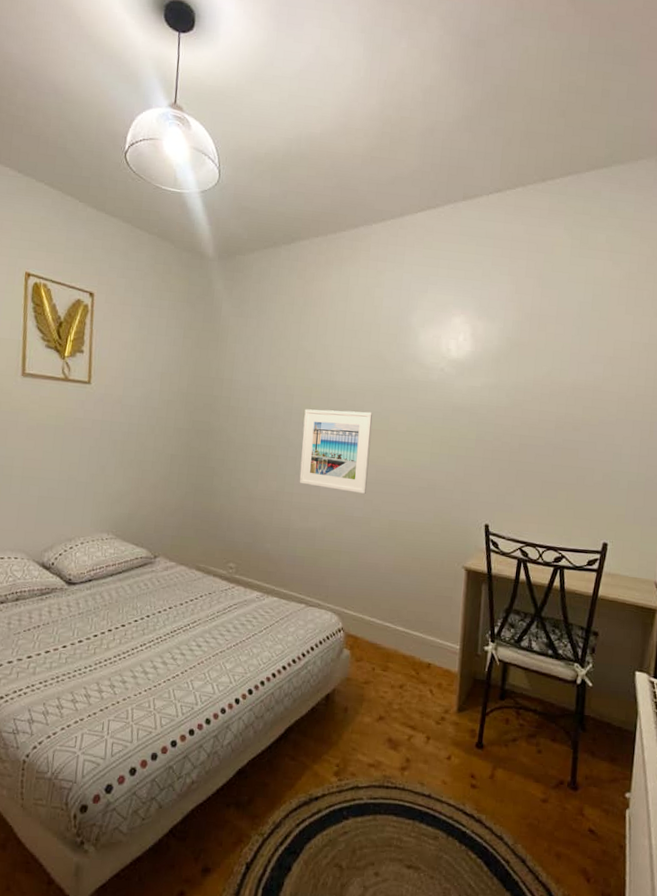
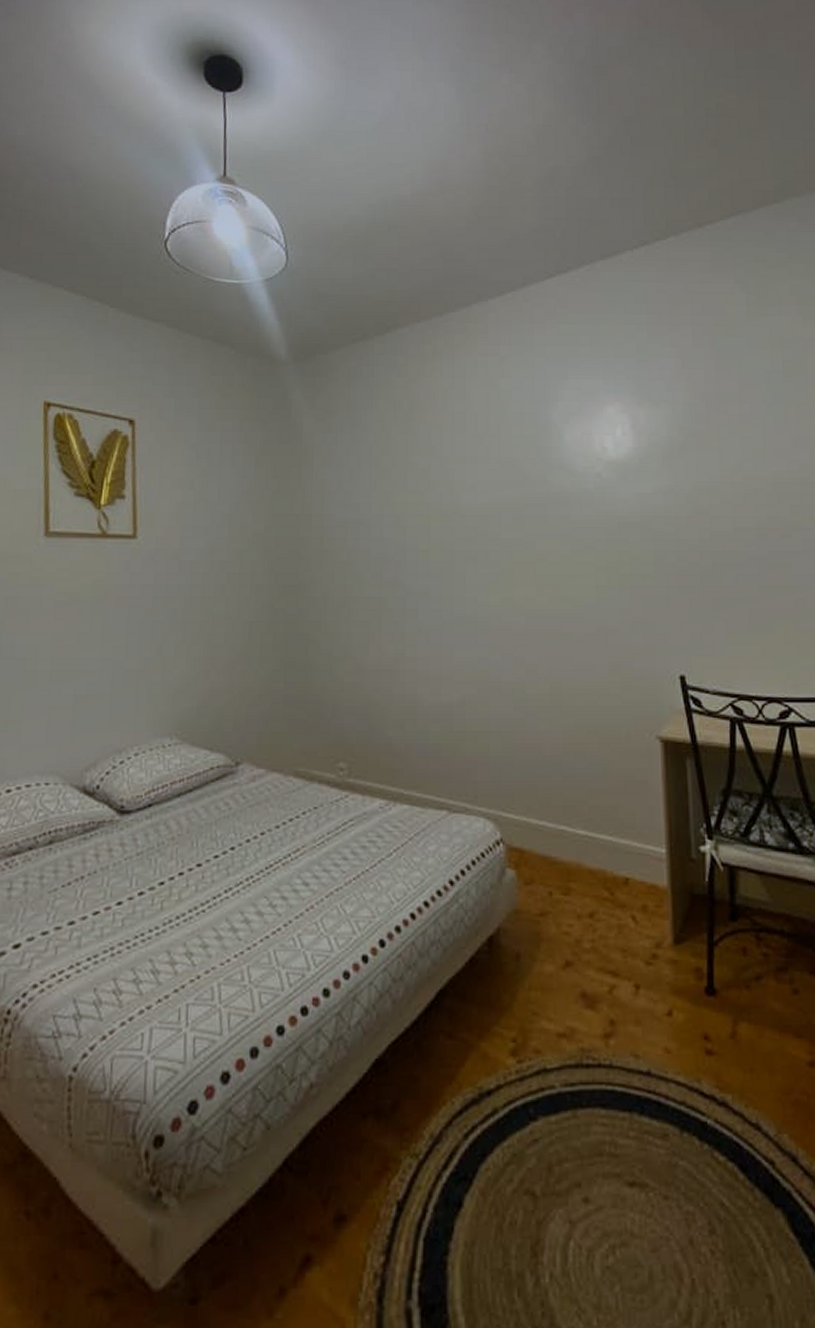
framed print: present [299,409,373,494] -> none [423,539,515,649]

